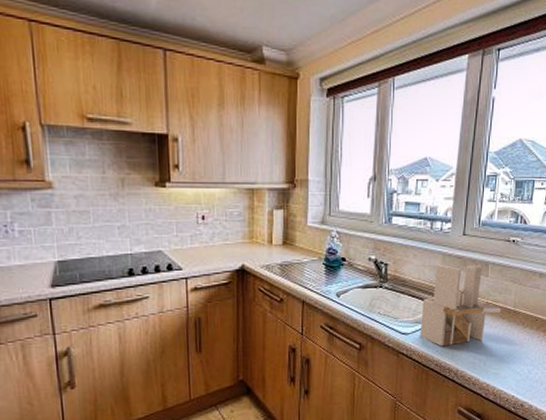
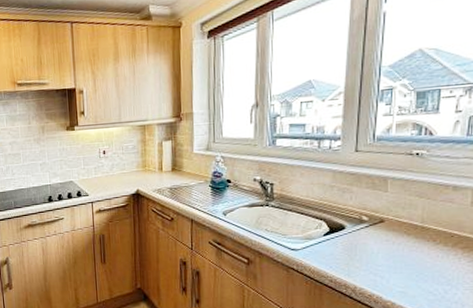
utensil holder: present [419,264,501,347] -> none [310,181,406,263]

